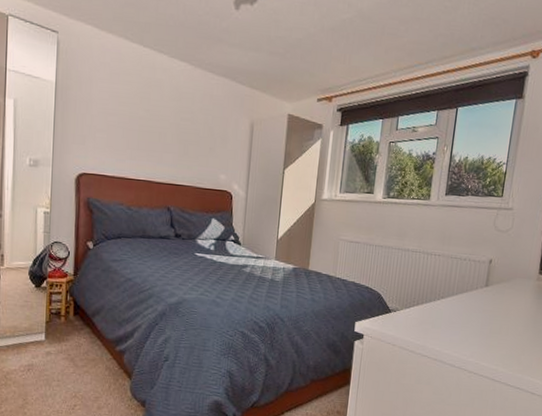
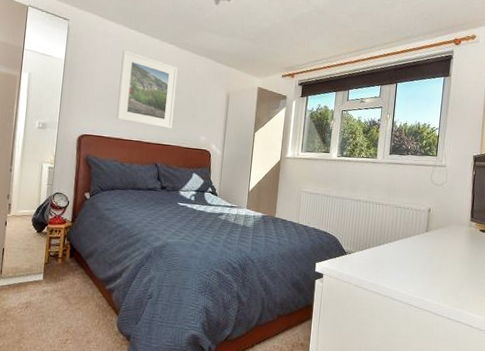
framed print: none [120,69,192,166] -> present [116,50,178,129]

